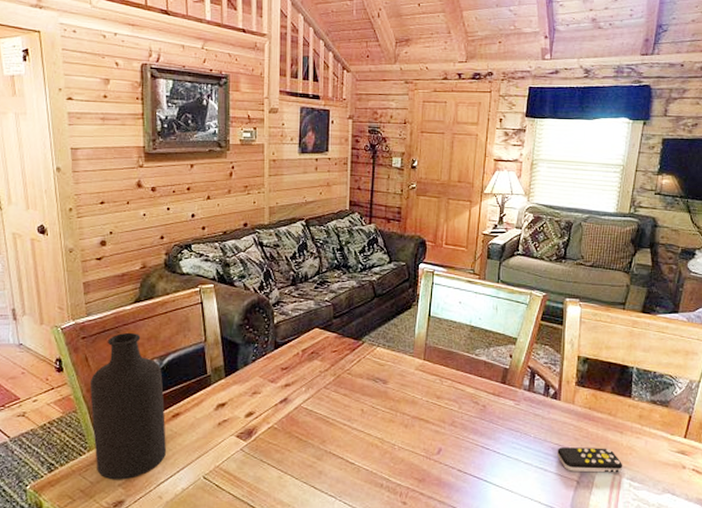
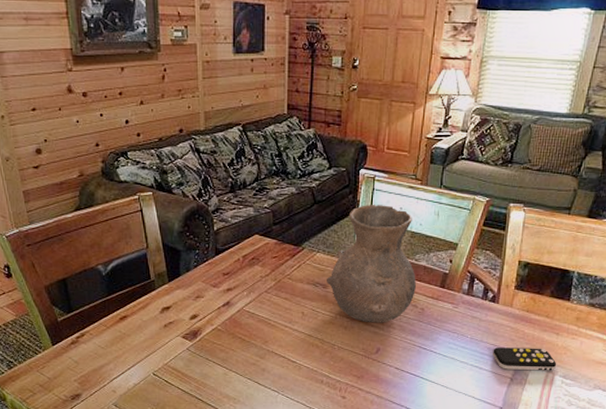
bottle: present [90,332,166,480] -> none [38,239,116,376]
vase: none [387,299,477,421] -> present [327,205,416,323]

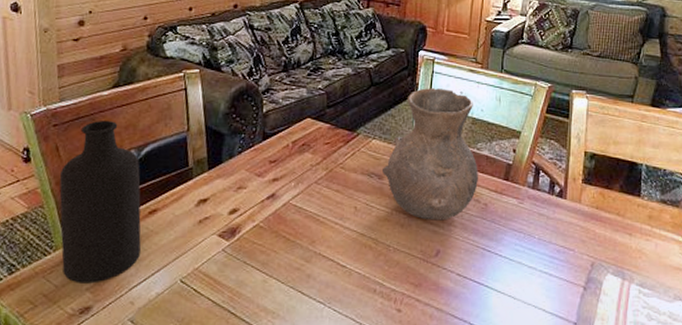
bottle: none [38,239,116,376] -> present [59,120,141,284]
remote control: present [492,347,557,371] -> none [563,250,632,278]

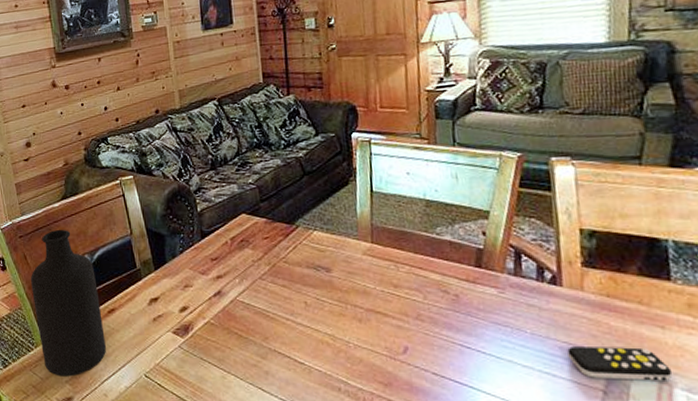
vase: present [382,88,478,221] -> none [329,171,444,314]
remote control: none [563,250,632,278] -> present [567,347,673,381]

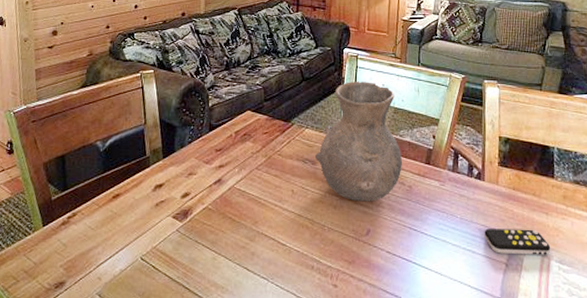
bottle: present [30,229,106,377] -> none [37,116,107,261]
vase: none [329,171,444,314] -> present [316,82,402,202]

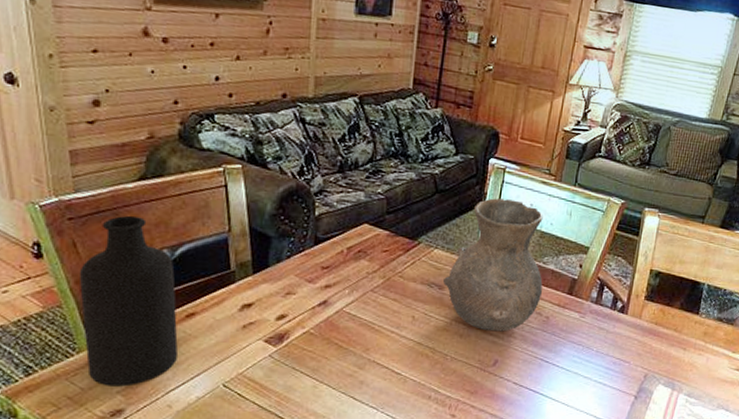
bottle: none [37,116,107,261] -> present [79,215,178,387]
remote control: present [484,229,551,255] -> none [618,362,683,389]

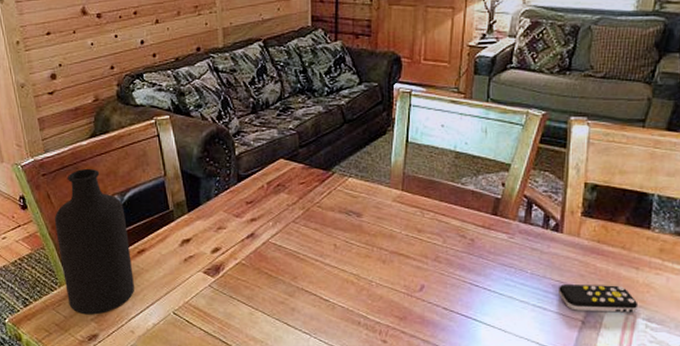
vase: present [443,198,543,332] -> none [361,122,463,256]
remote control: none [618,362,683,389] -> present [558,284,639,313]

